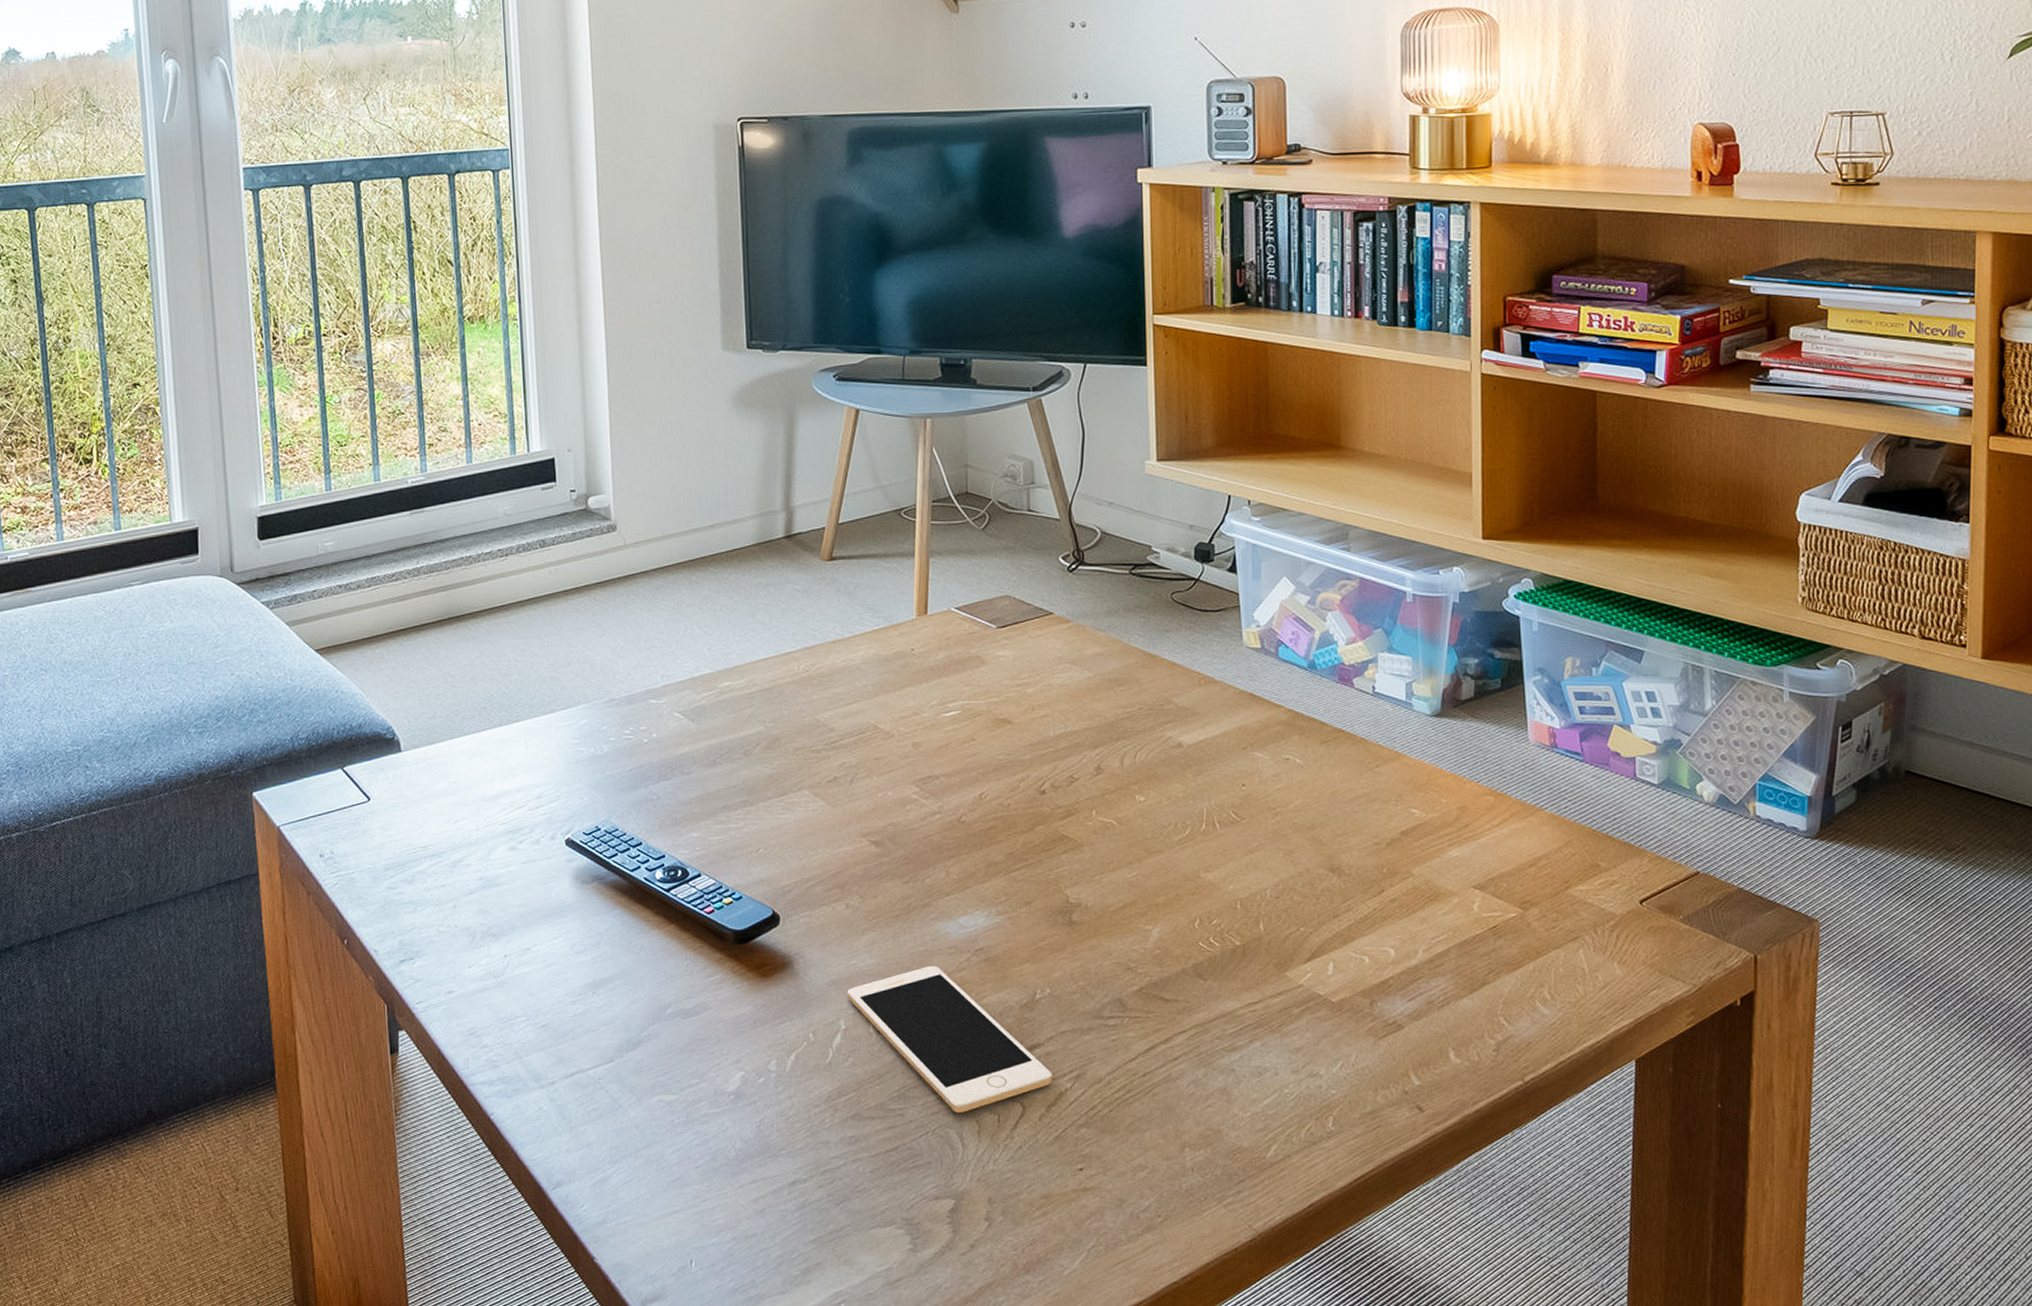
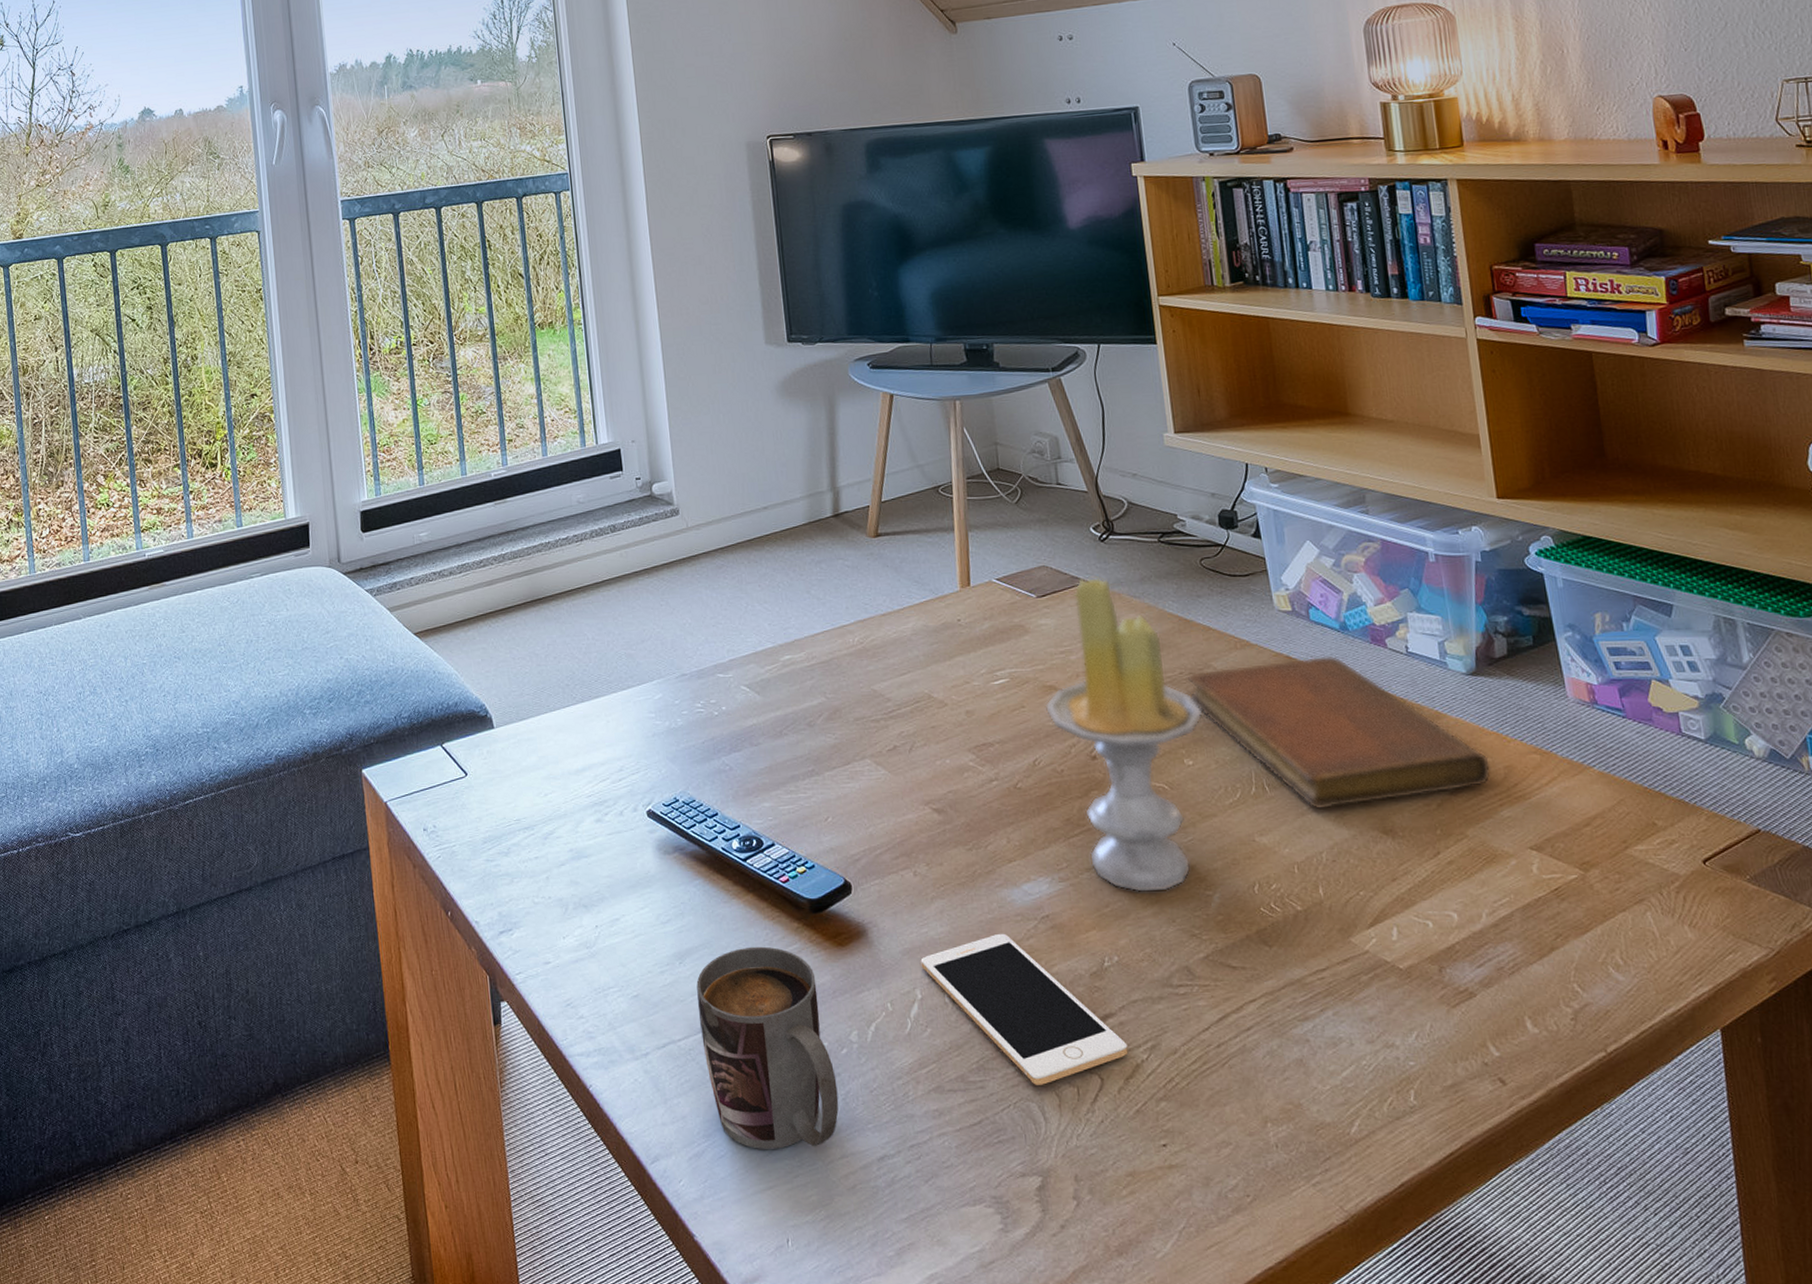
mug: none [610,977,753,1175] -> present [696,946,839,1149]
candle: none [996,609,1160,927] -> present [1044,578,1203,893]
notebook: none [1146,694,1444,847] -> present [1188,655,1492,810]

